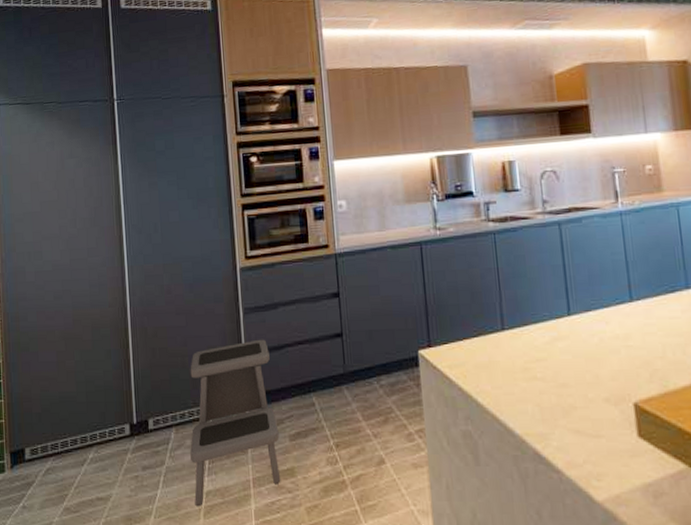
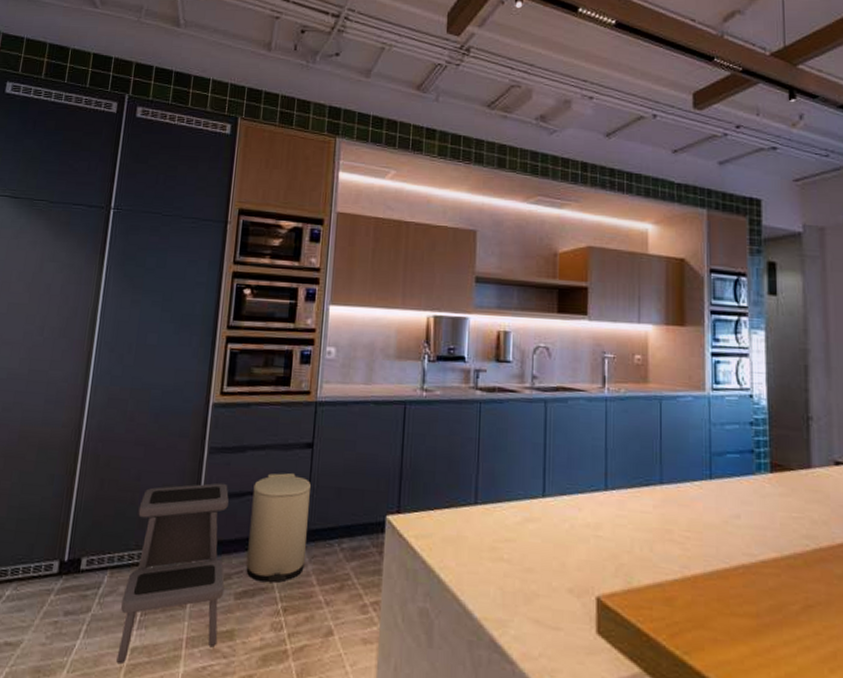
pedal bin: none [290,322,349,423] -> present [246,472,311,584]

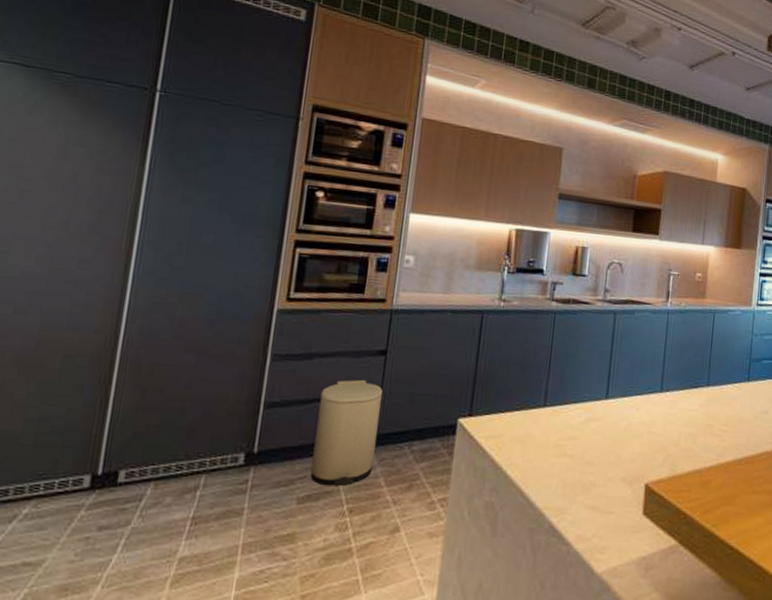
step stool: present [116,482,229,665] -> none [161,390,294,575]

